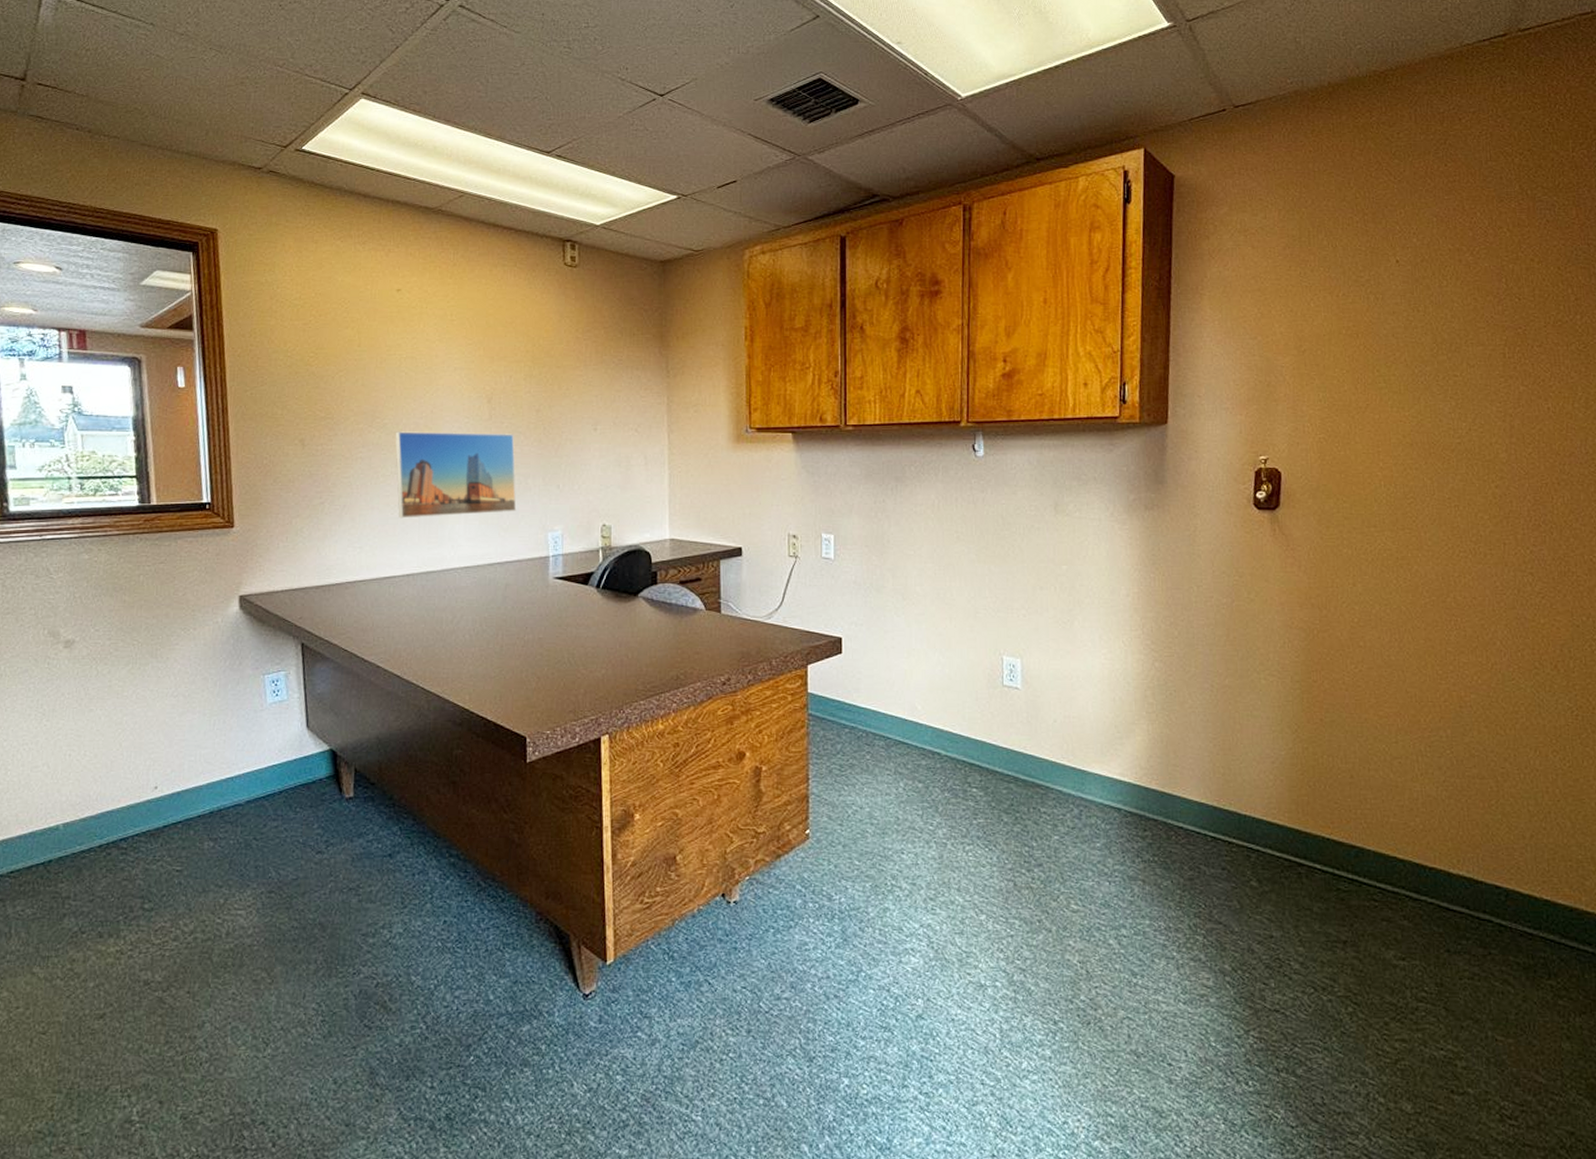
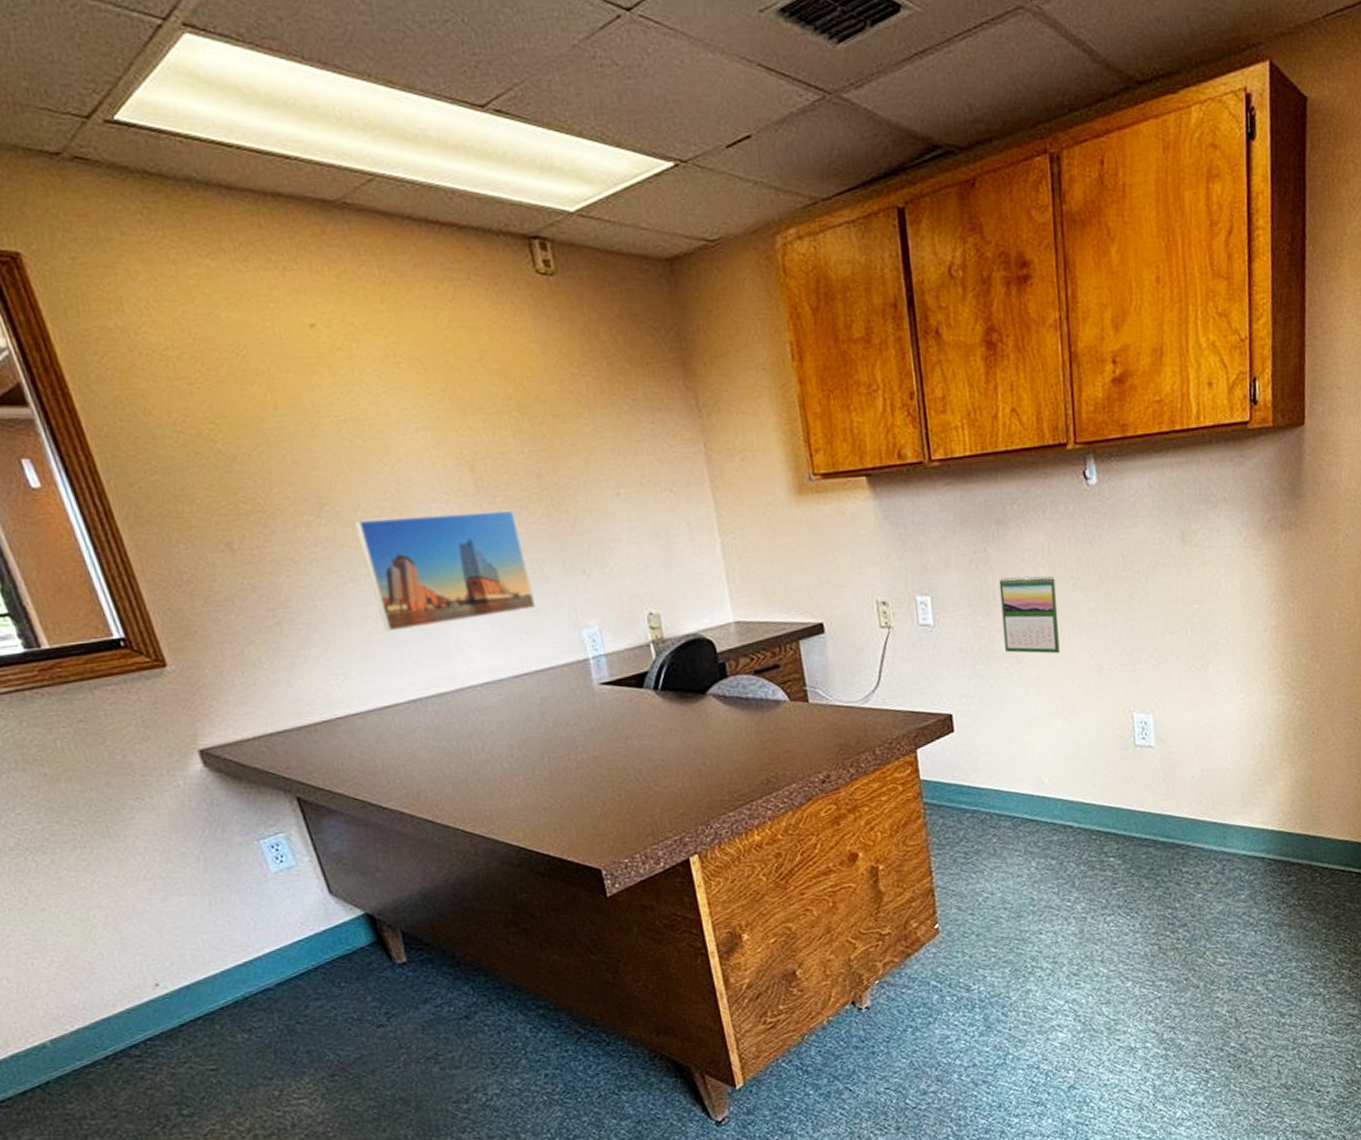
calendar: none [893,525,942,595] -> present [999,575,1060,654]

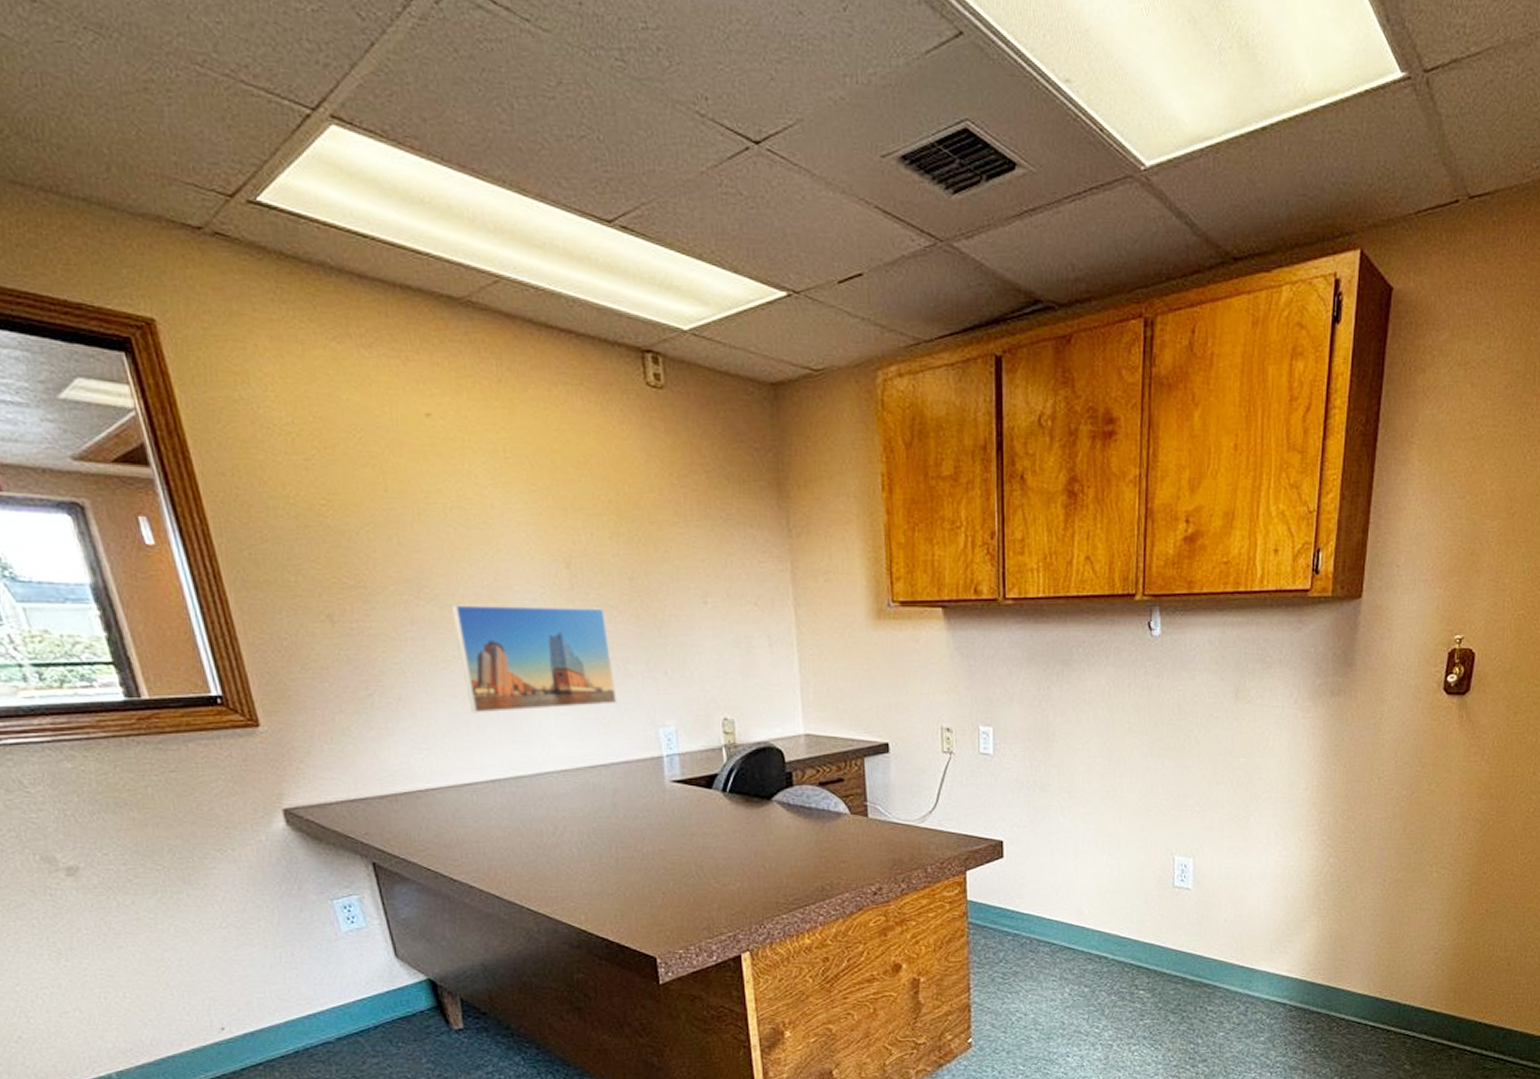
calendar: present [999,575,1060,654] -> none [1059,715,1112,793]

